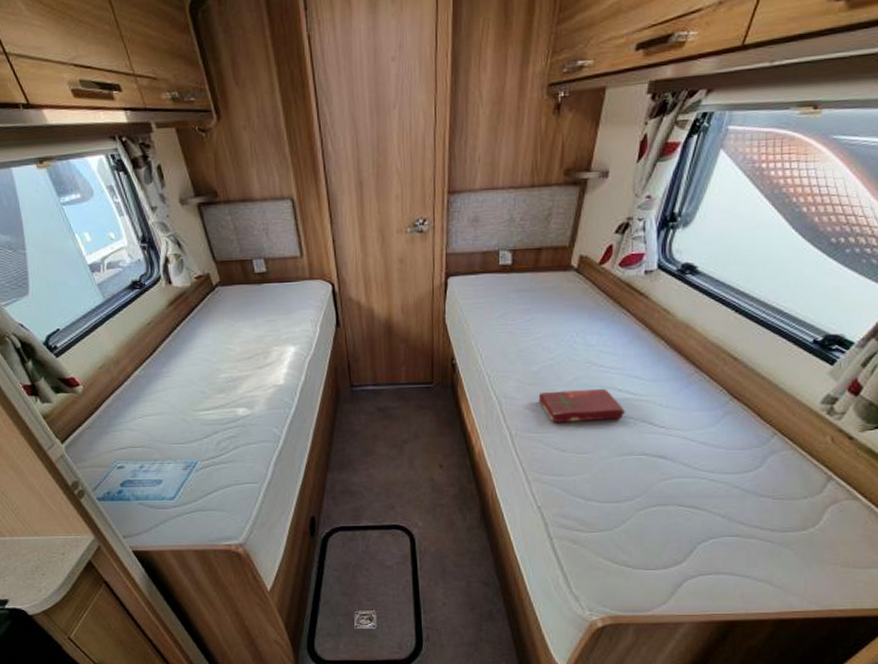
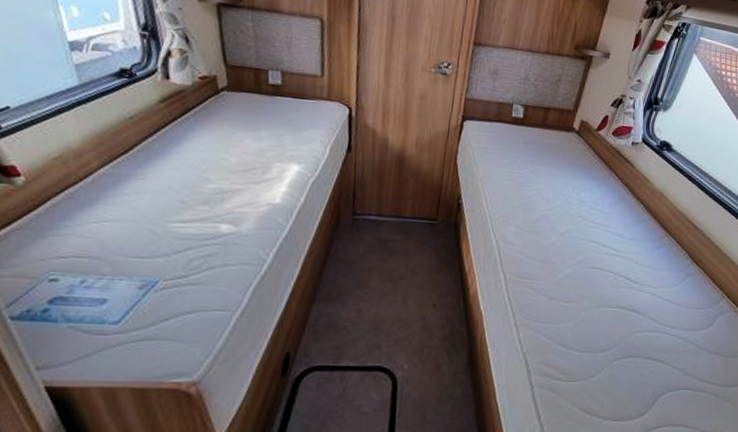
book: present [538,388,626,423] -> none [533,240,608,273]

